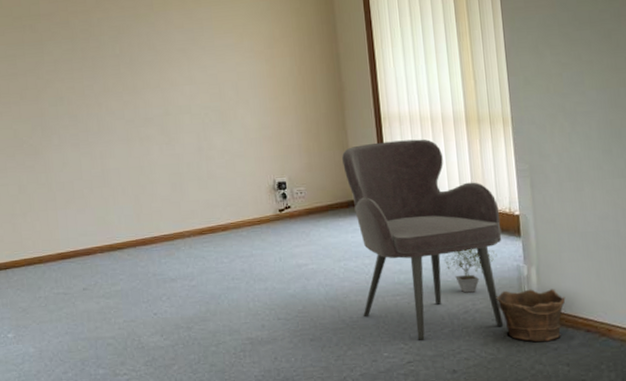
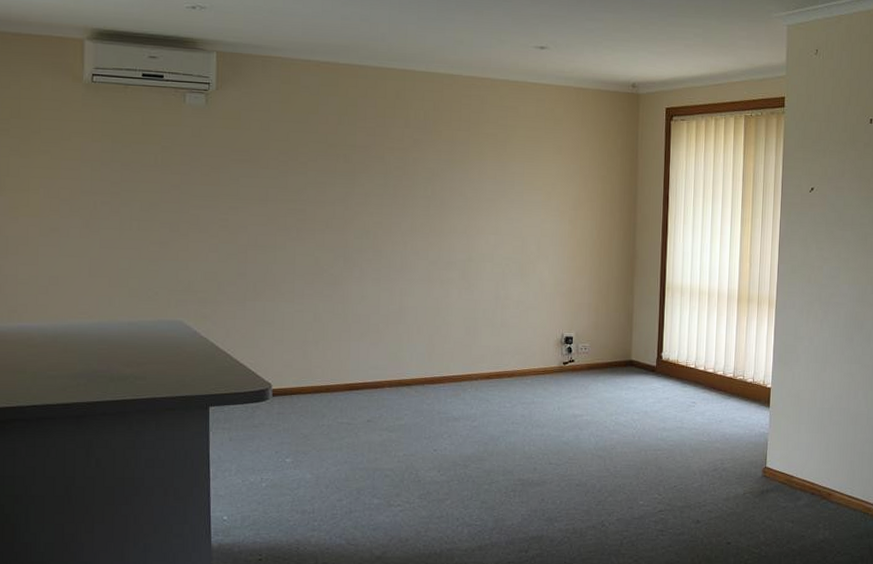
armchair: present [342,139,504,340] -> none [626,309,755,492]
potted plant: present [443,249,497,294] -> none [702,414,748,454]
clay pot: present [496,289,566,344] -> none [742,453,799,502]

